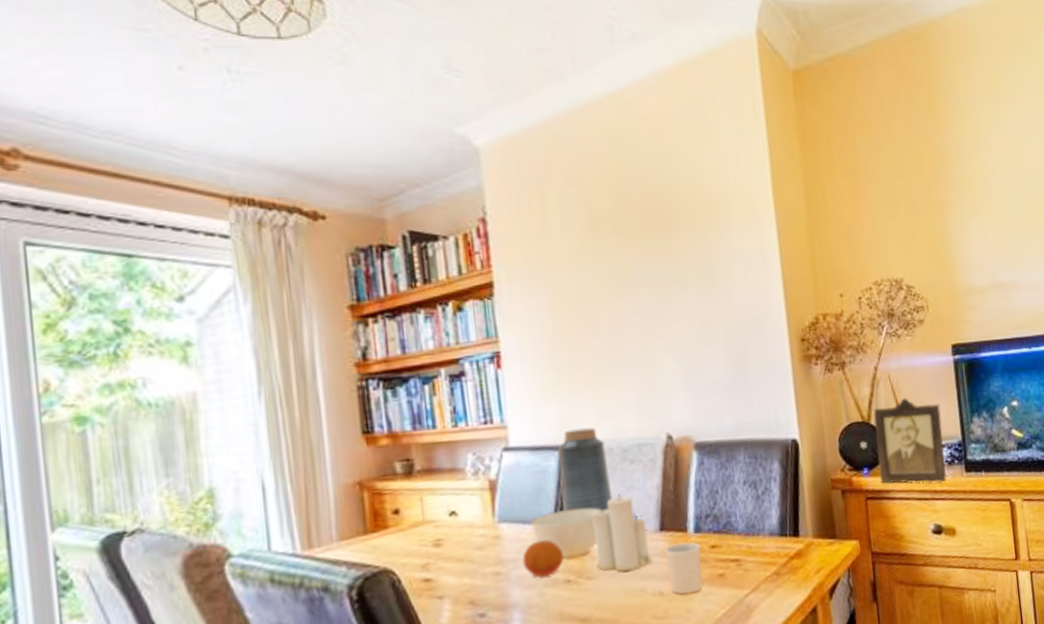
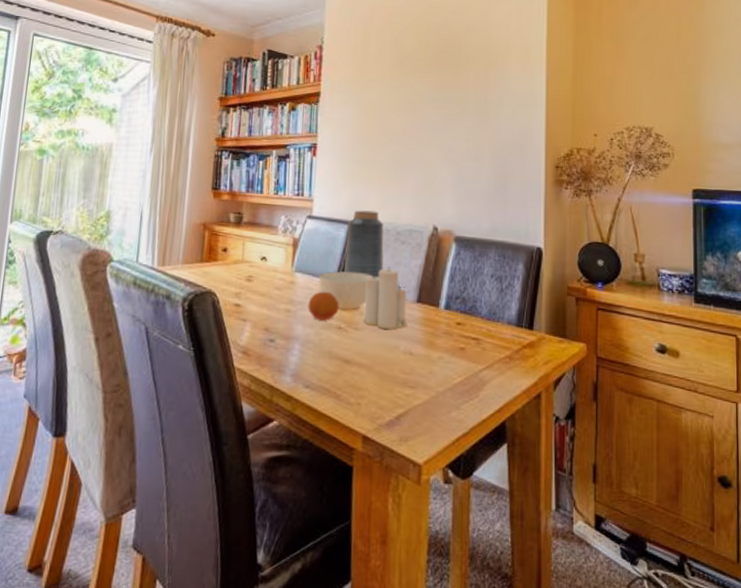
mug: present [664,542,703,595] -> none [418,315,448,359]
photo frame: present [873,398,947,484] -> none [612,228,676,307]

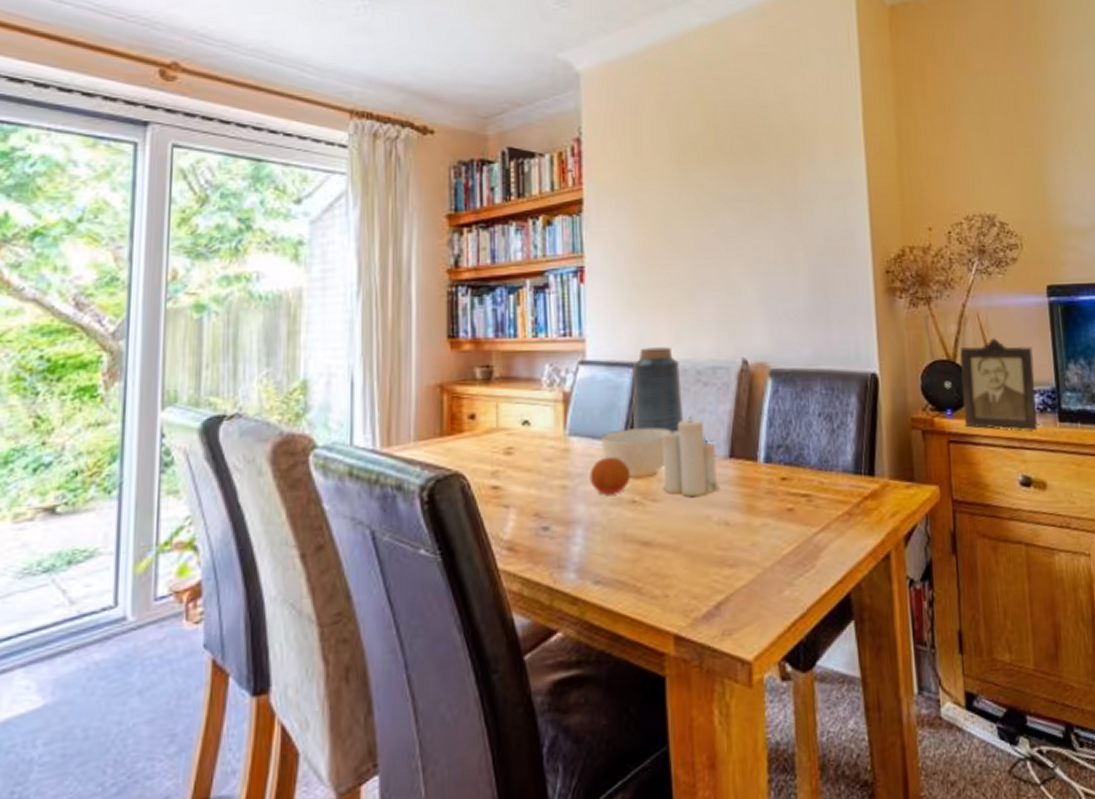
photo frame: none [612,228,676,307] -> present [960,338,1038,431]

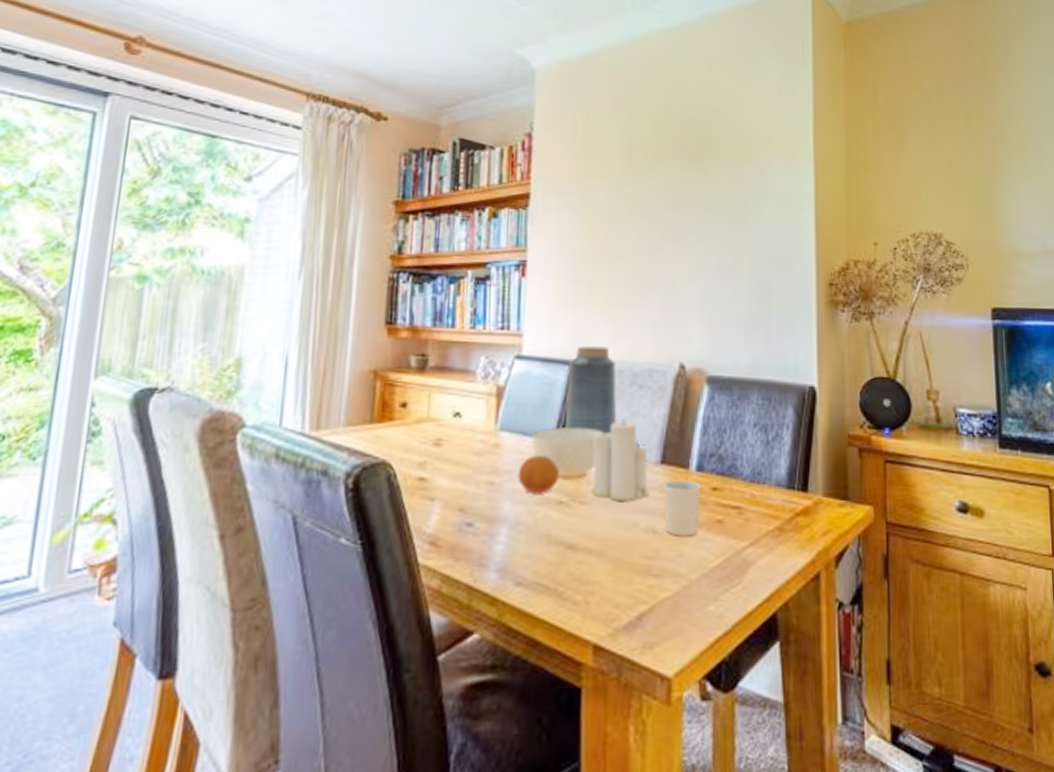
mug: none [733,471,771,527] -> present [663,480,701,536]
photo frame: present [960,338,1038,431] -> none [901,358,978,455]

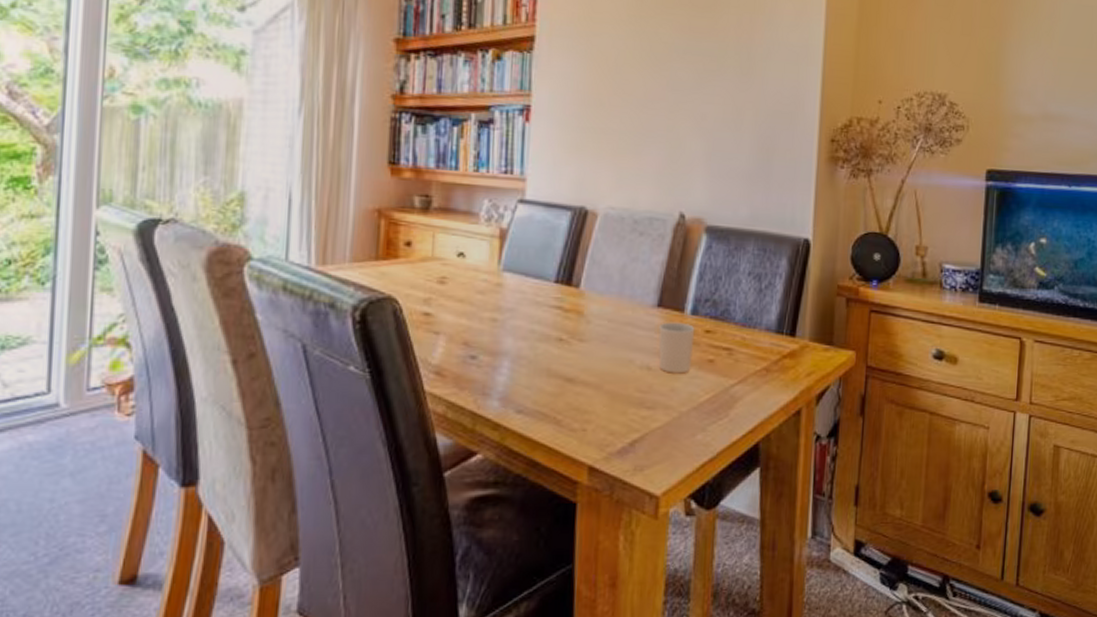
fruit: present [518,455,559,492] -> none [520,295,560,330]
bowl: present [531,427,605,479] -> none [533,269,604,318]
vase: present [566,346,617,434] -> none [567,192,618,278]
candle: present [592,419,649,501] -> none [591,264,646,340]

